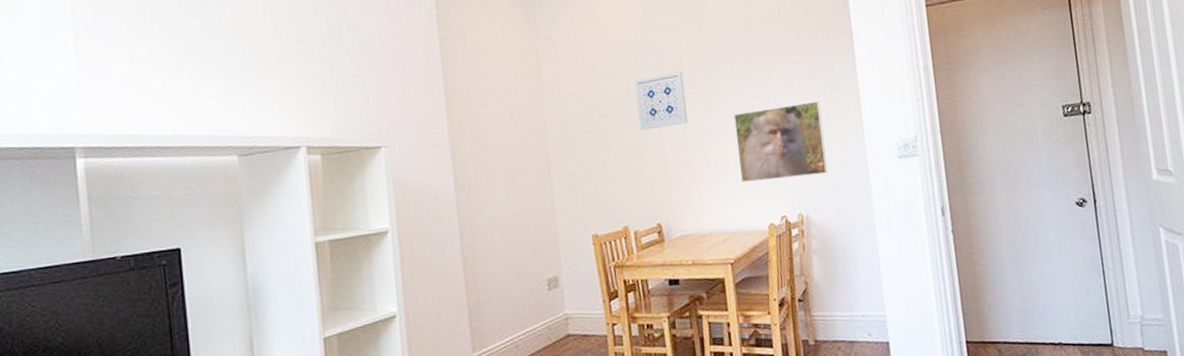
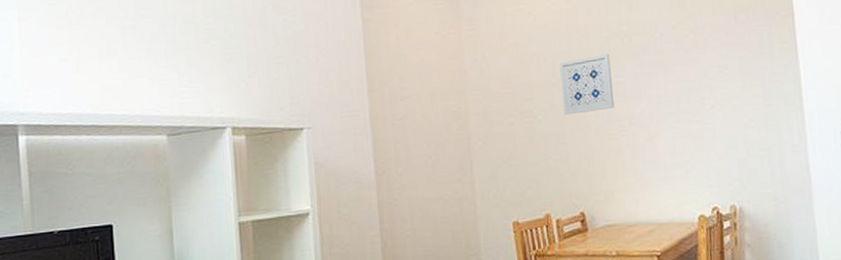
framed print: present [733,101,828,183] -> none [663,86,764,171]

